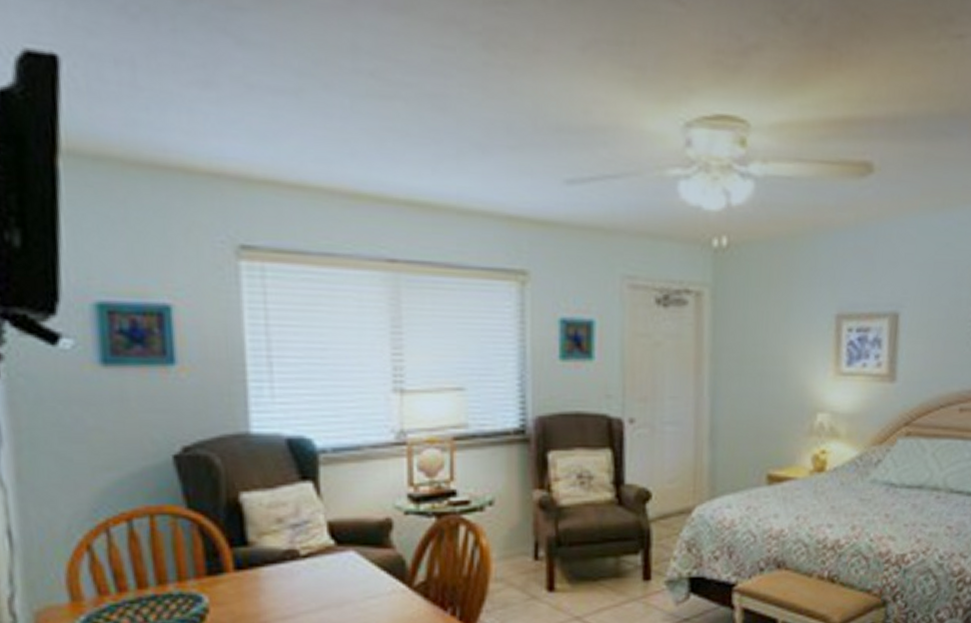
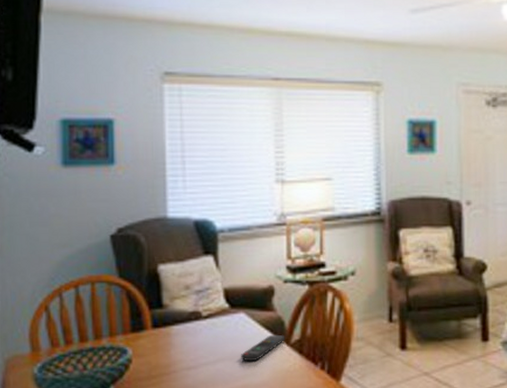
remote control: none [351,576,407,609] -> present [241,334,285,362]

